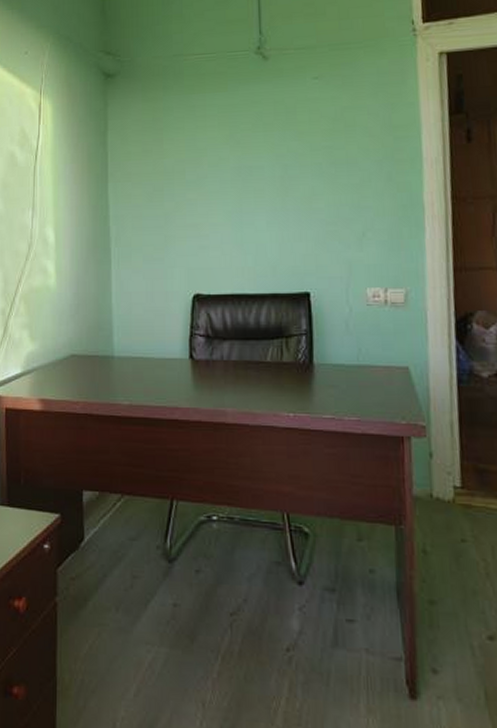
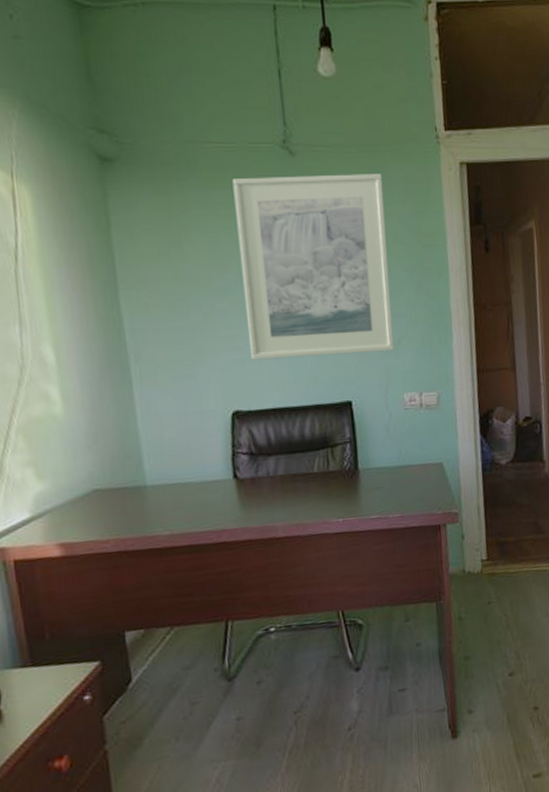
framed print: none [210,70,358,248] -> present [232,174,394,361]

